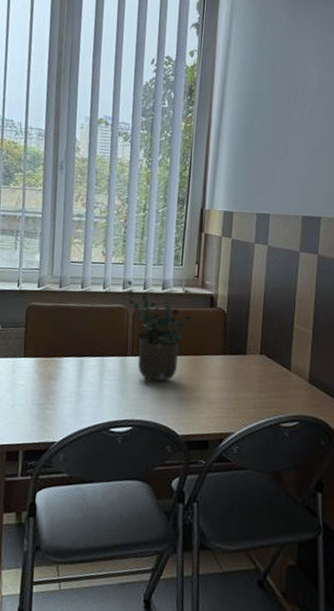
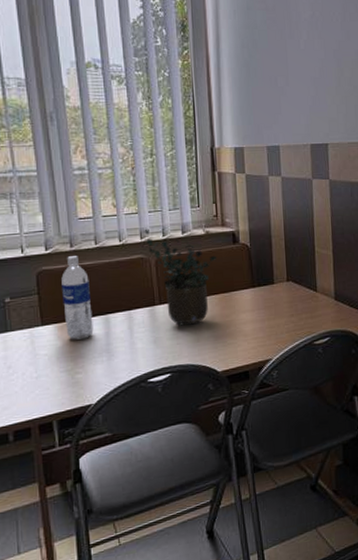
water bottle: none [44,296,71,377] -> present [61,256,94,340]

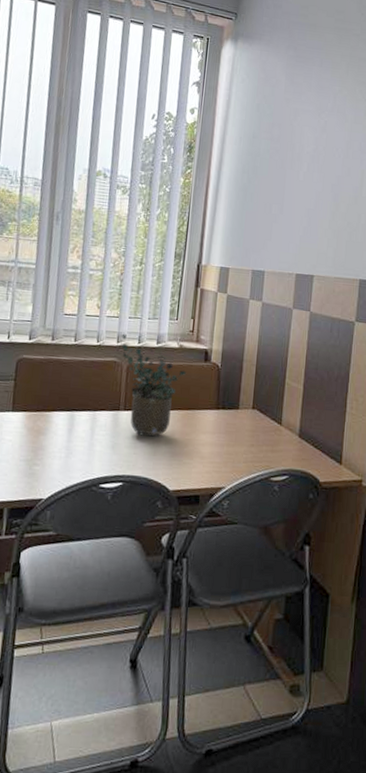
water bottle: present [61,256,94,340] -> none [33,349,63,432]

